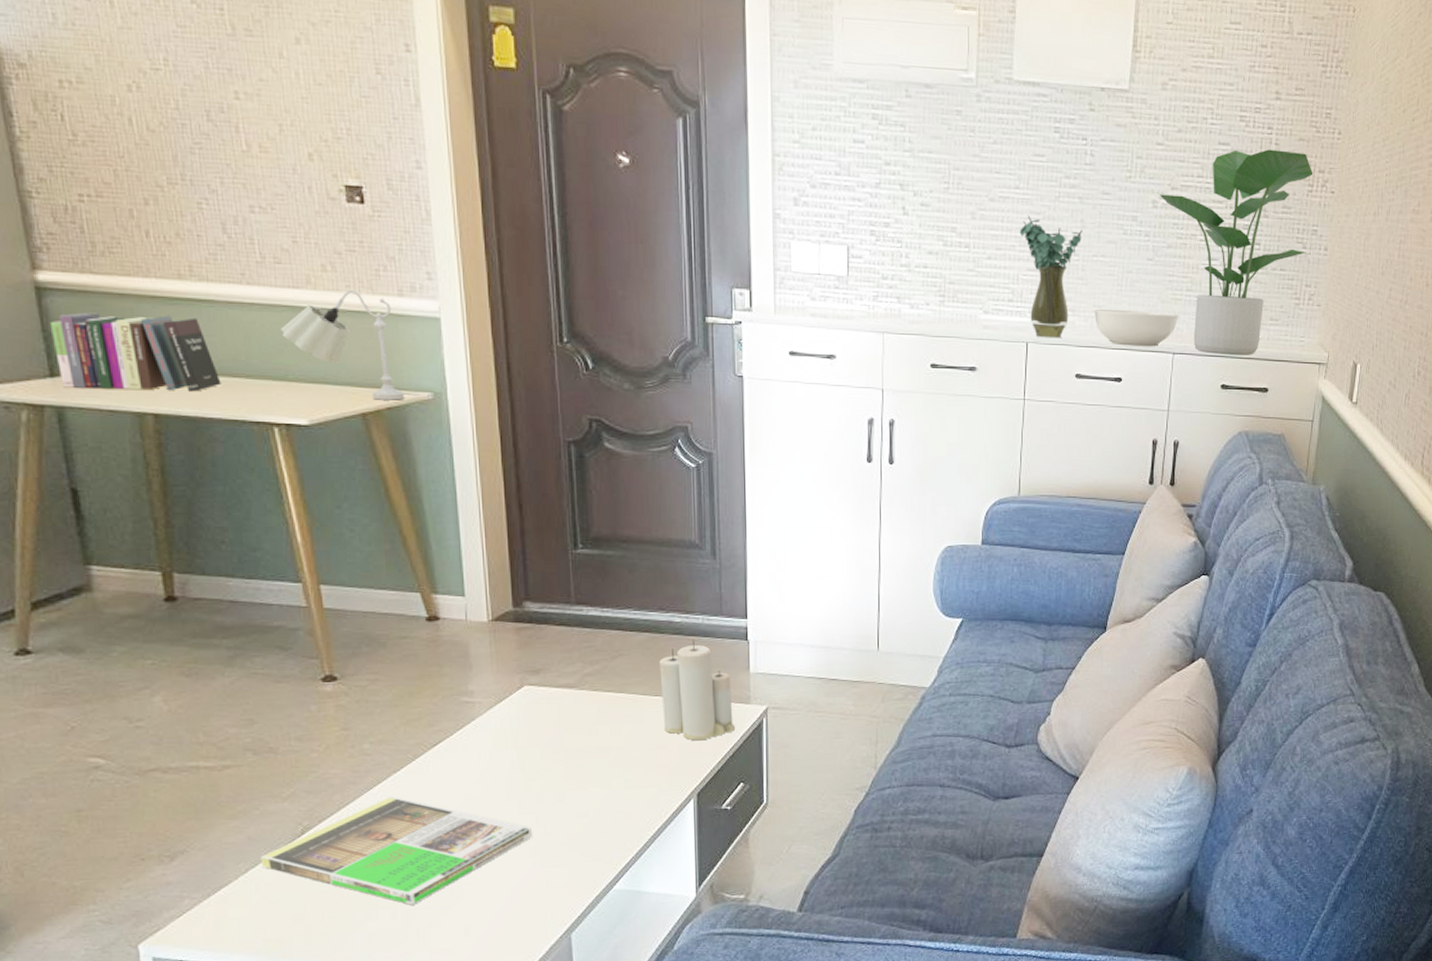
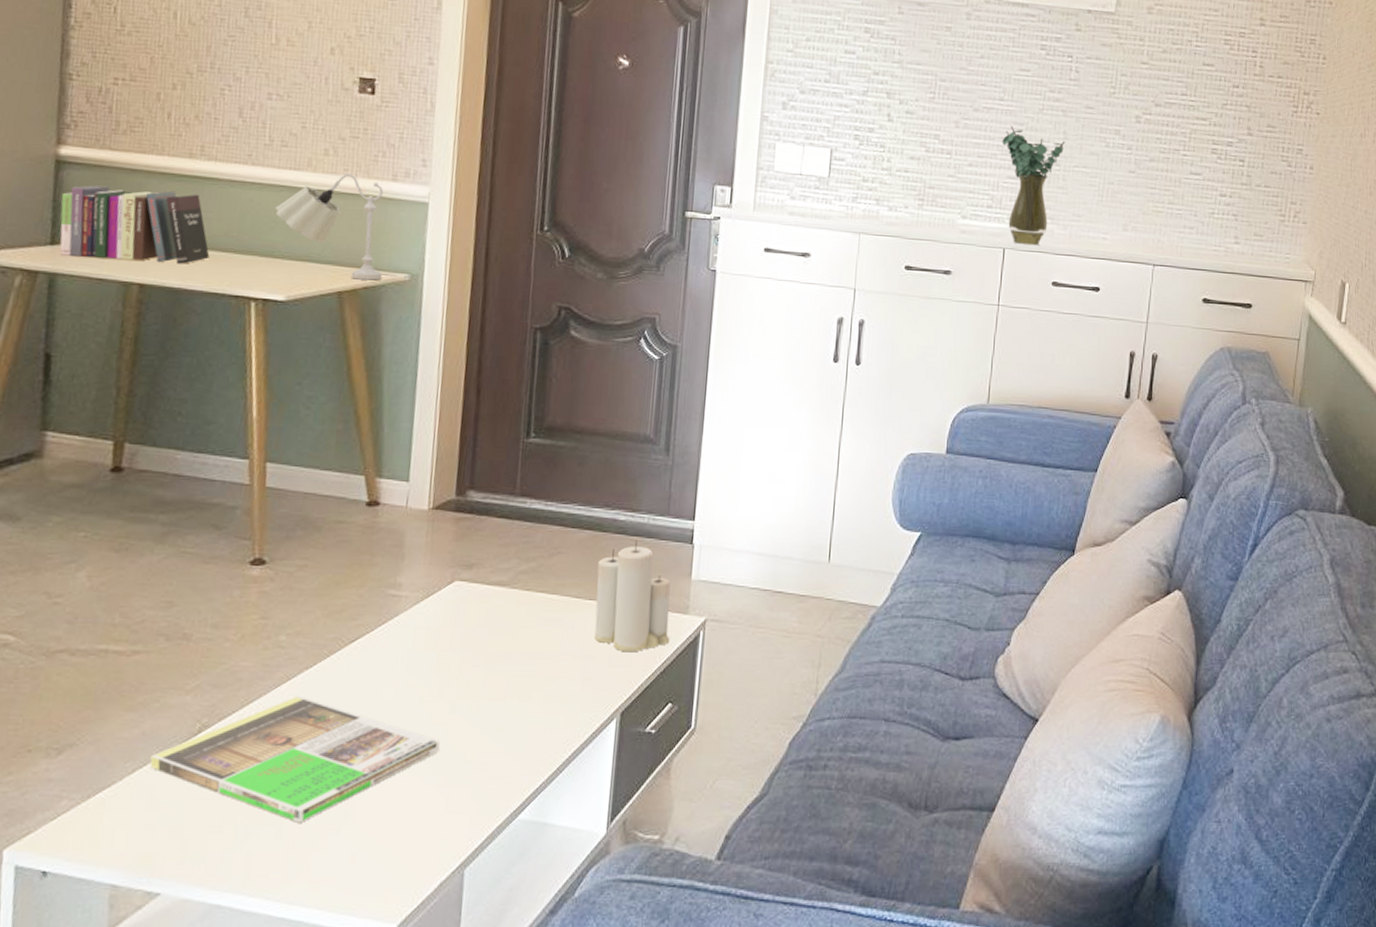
bowl: present [1093,308,1179,347] -> none [1072,217,1161,258]
potted plant: present [1159,149,1314,355] -> none [1143,70,1298,270]

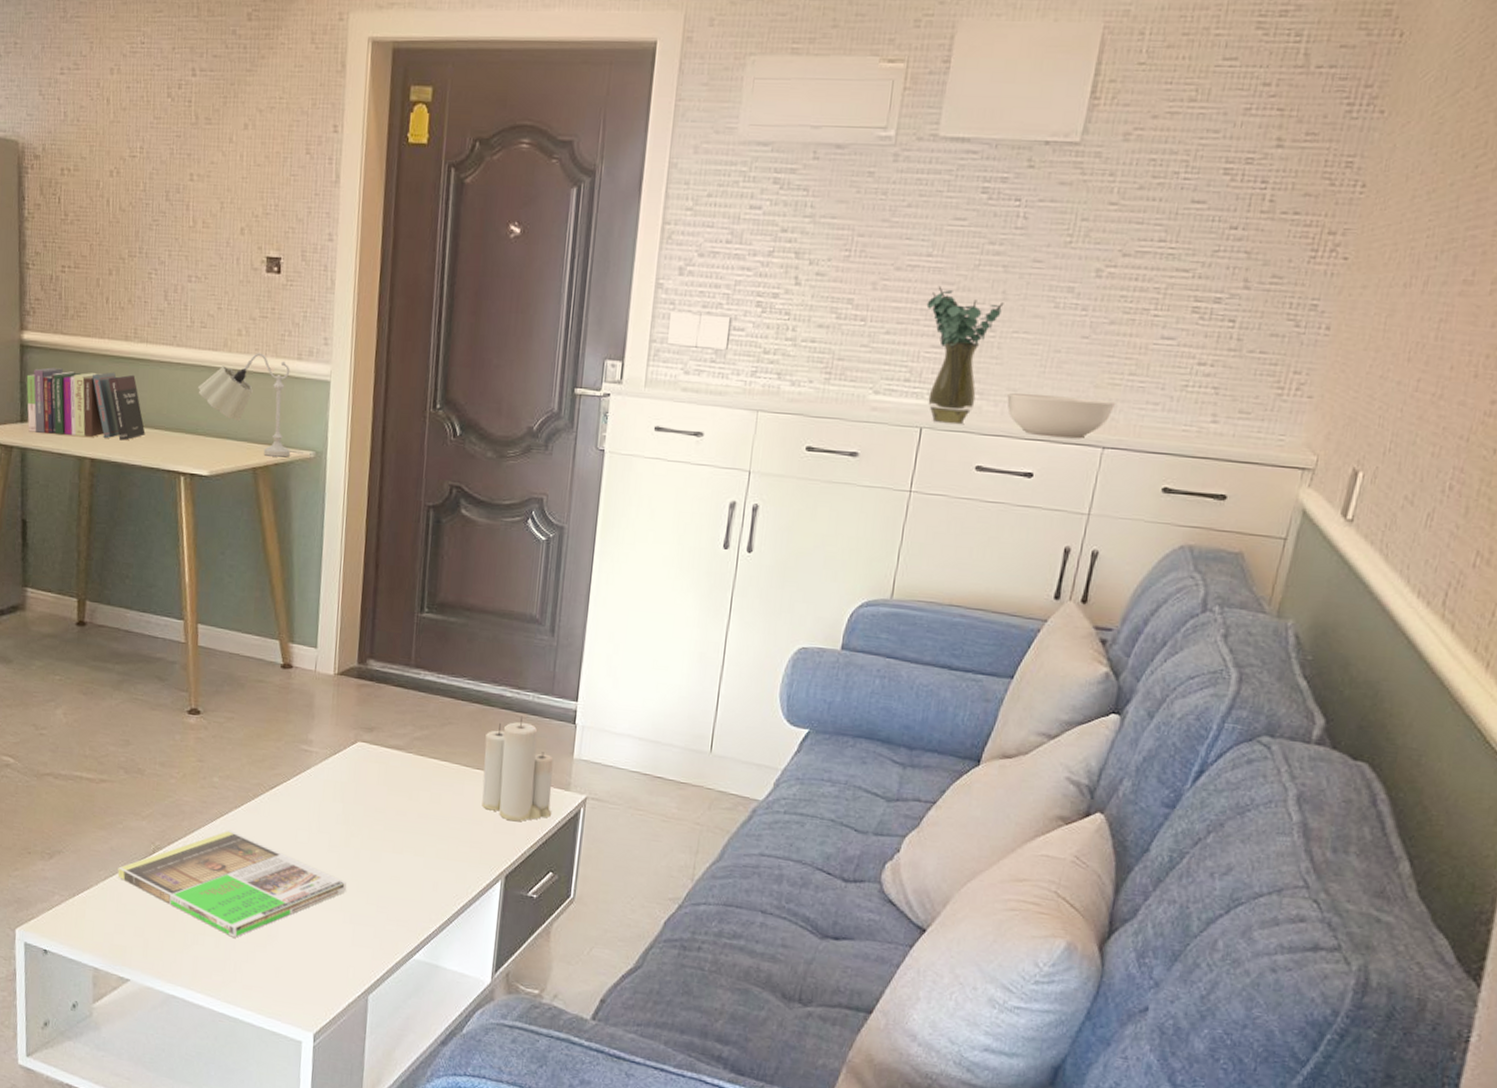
bowl: none [1072,217,1161,258] -> present [1006,392,1116,439]

